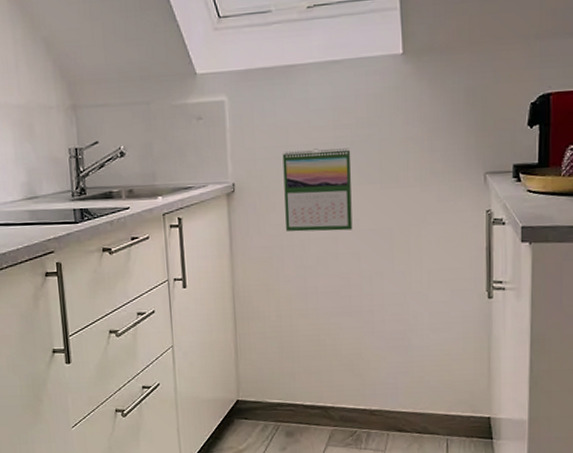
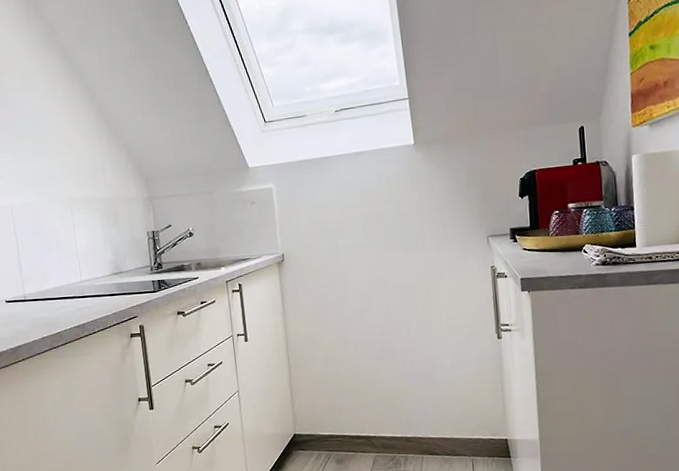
calendar: present [282,148,353,232] -> none [321,221,382,291]

